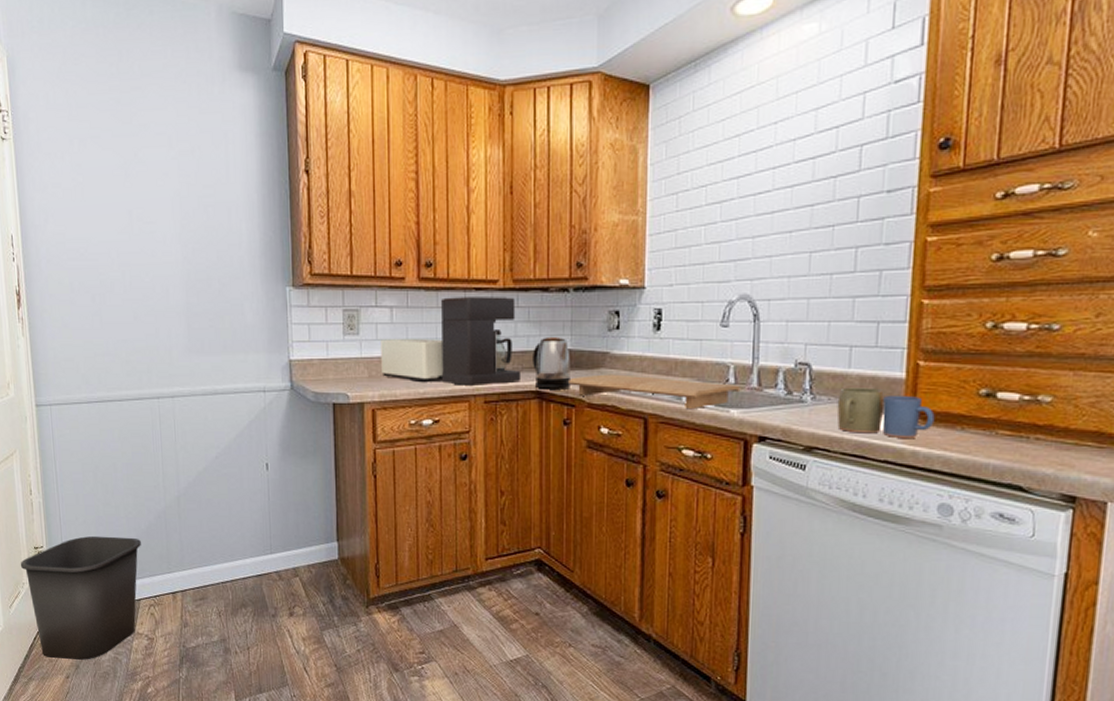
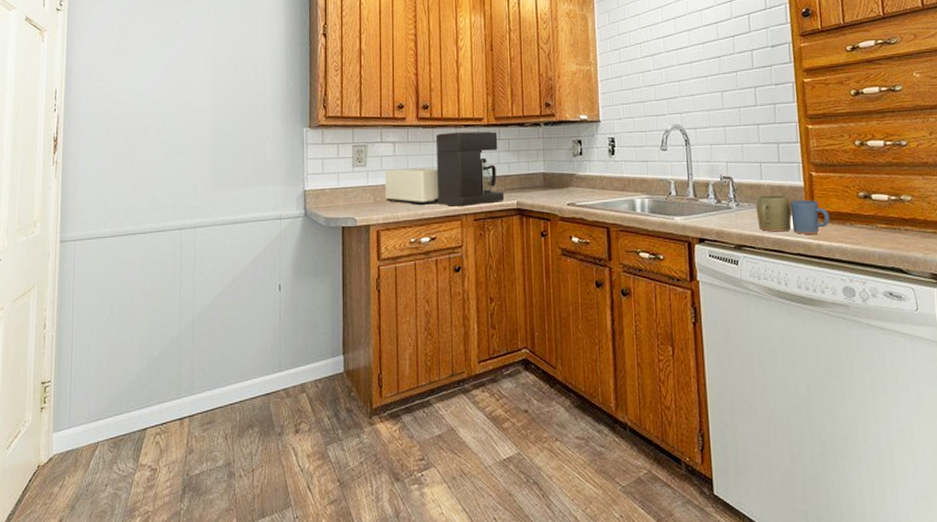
waste bin: present [20,535,141,660] -> none [24,365,152,500]
kettle: present [533,336,571,389] -> none [513,162,545,207]
cutting board: present [569,374,741,410] -> none [544,191,681,219]

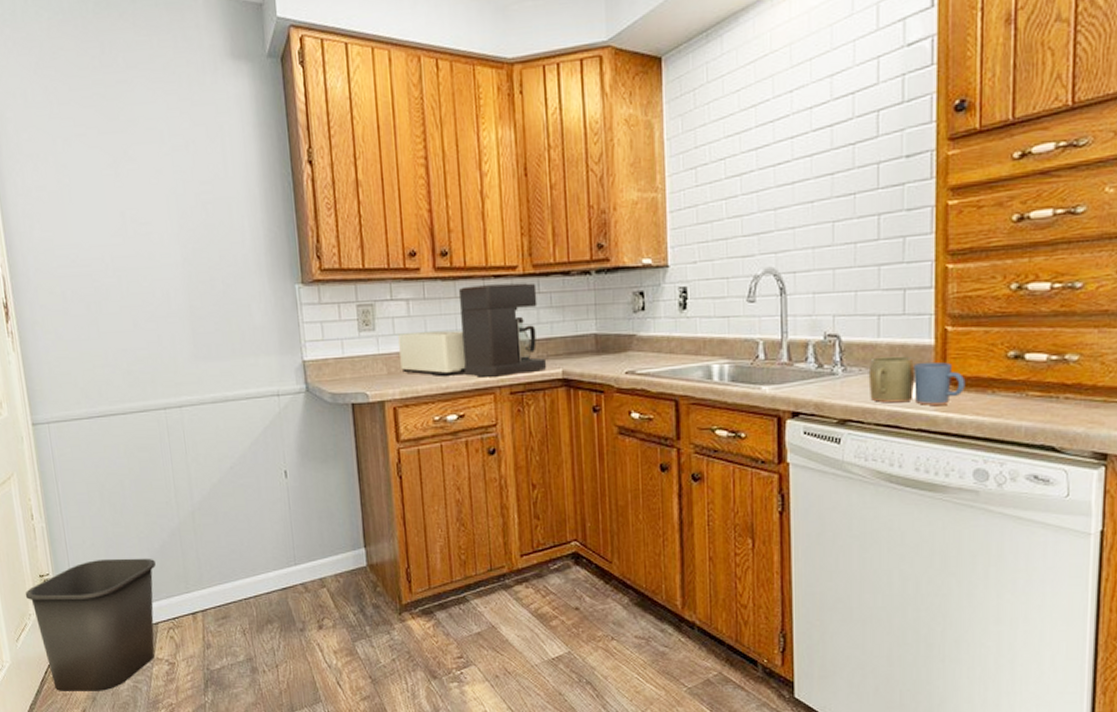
waste bin: none [24,365,152,500] -> present [25,558,156,691]

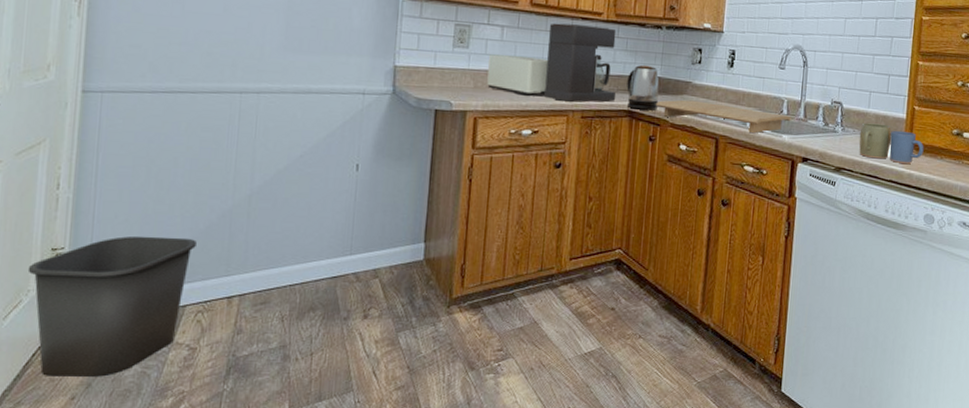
kettle: none [557,321,598,377] -> present [627,64,659,111]
cutting board: none [596,356,771,389] -> present [656,99,791,134]

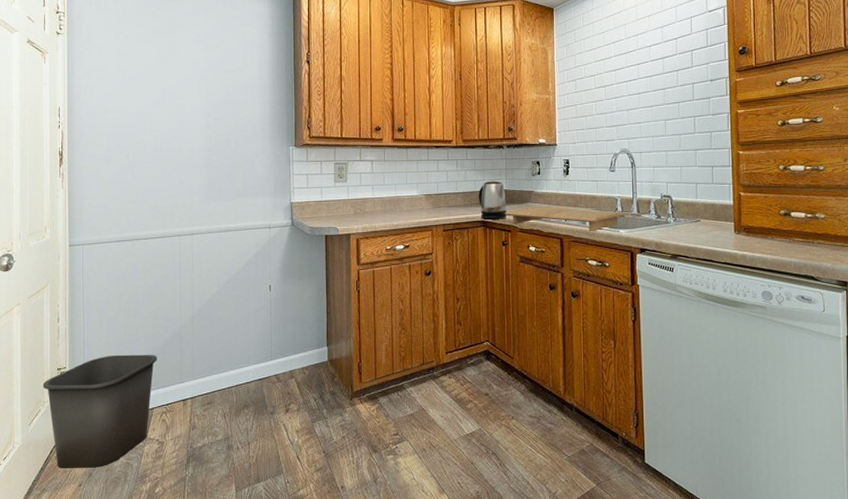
toaster: present [487,54,549,97] -> none [364,183,412,217]
coffee maker: present [544,23,617,103] -> none [410,152,471,219]
mug: present [858,123,892,159] -> none [690,211,722,244]
mug: present [889,130,924,164] -> none [720,216,754,246]

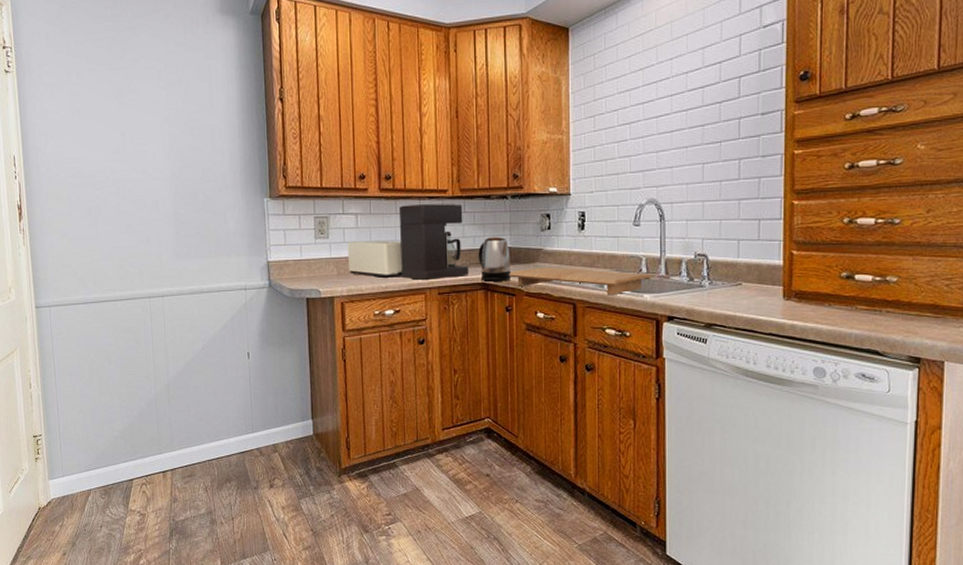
waste bin: present [42,354,157,468] -> none [19,423,134,537]
toaster: none [364,183,412,217] -> present [348,240,403,278]
coffee maker: none [410,152,471,219] -> present [400,204,470,281]

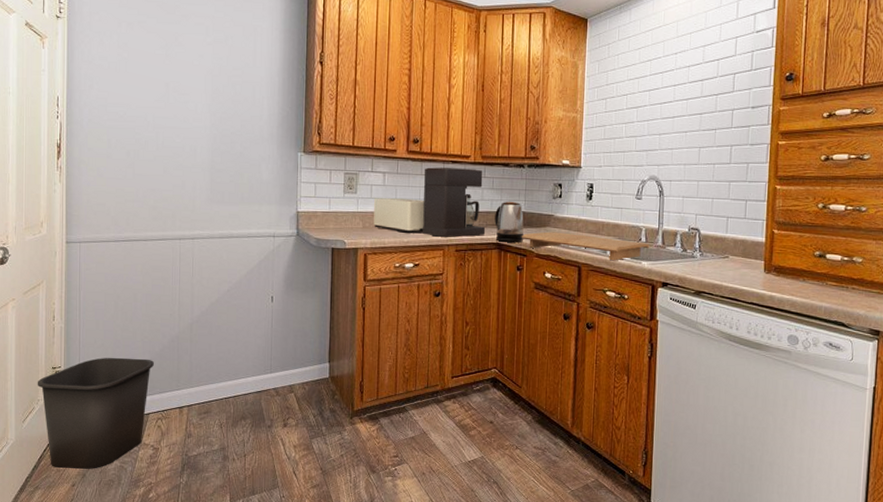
waste bin: none [19,423,134,537] -> present [37,357,154,469]

